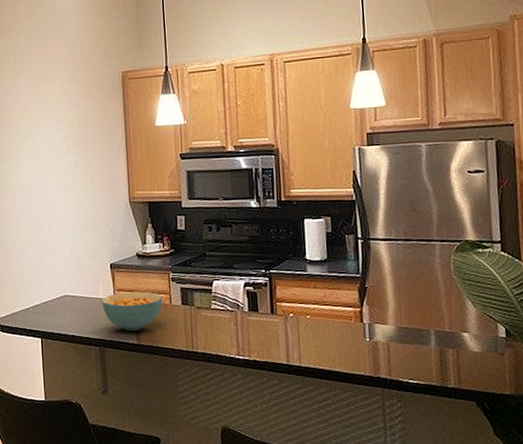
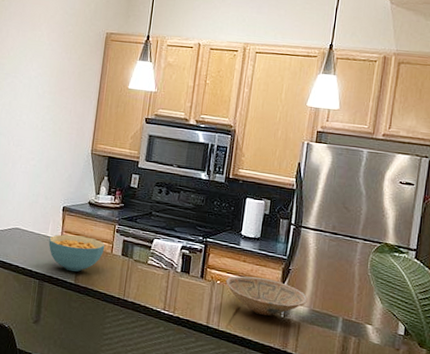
bowl: none [299,302,392,343] -> present [225,275,308,316]

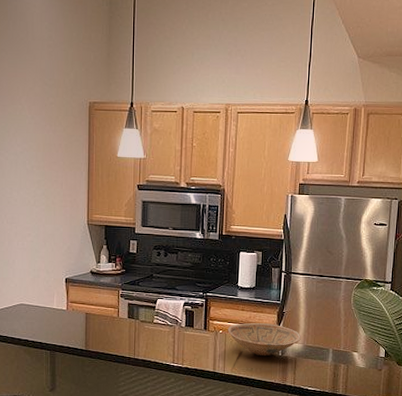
cereal bowl: present [48,234,105,272] -> none [55,304,111,338]

